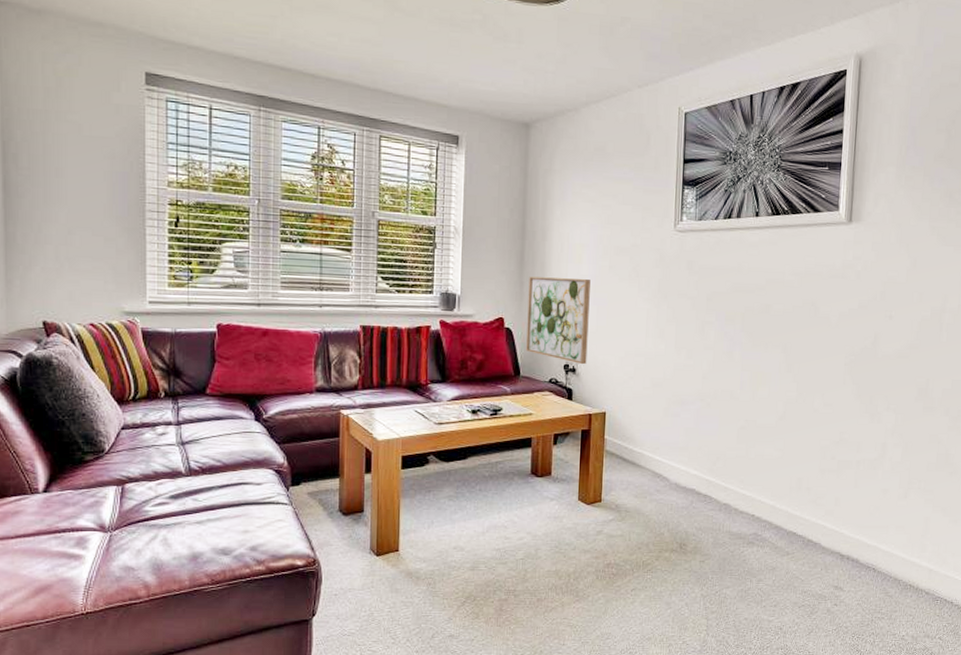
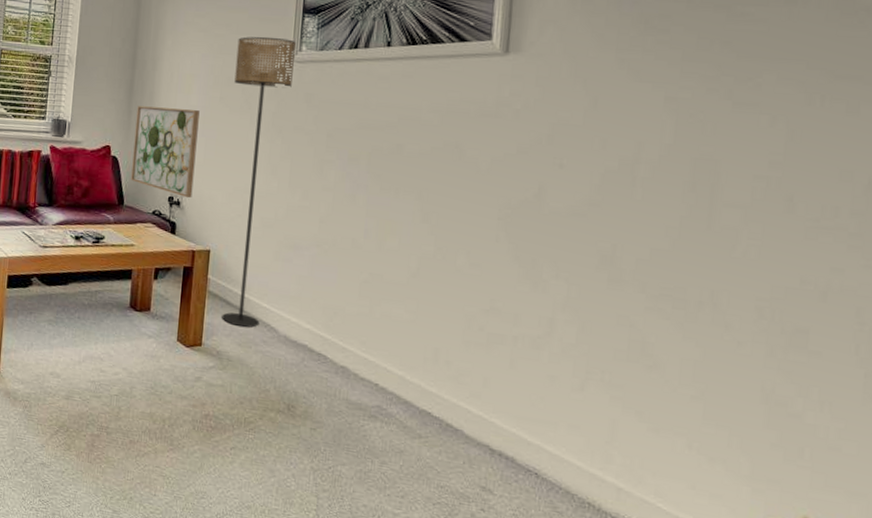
floor lamp: none [619,207,678,480] -> present [222,36,297,328]

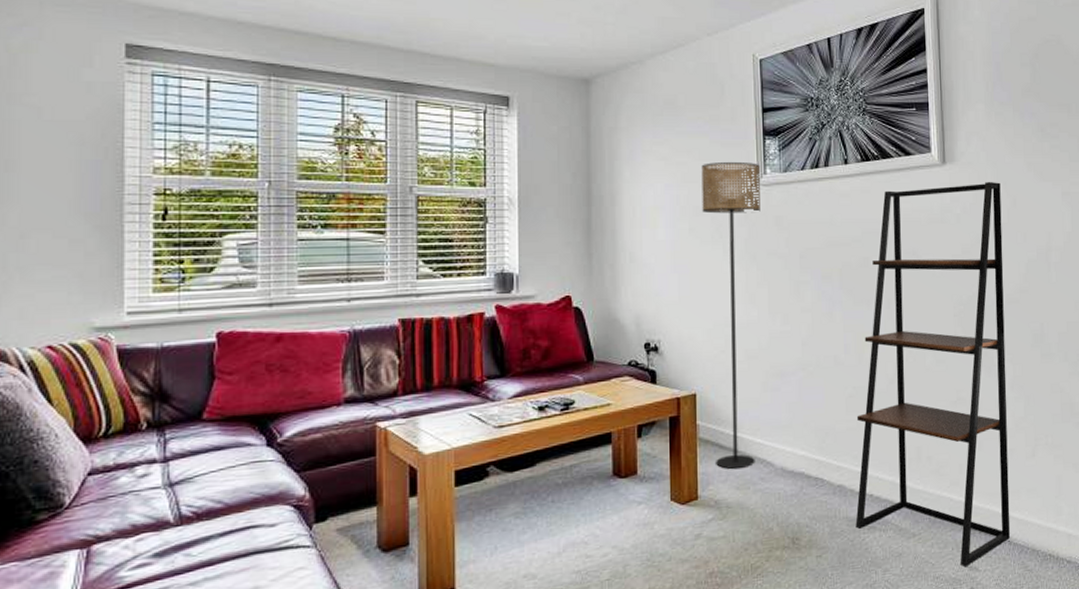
wall art: present [131,106,200,198] -> none [598,245,670,342]
shelving unit: none [355,77,579,486] -> present [855,182,1011,567]

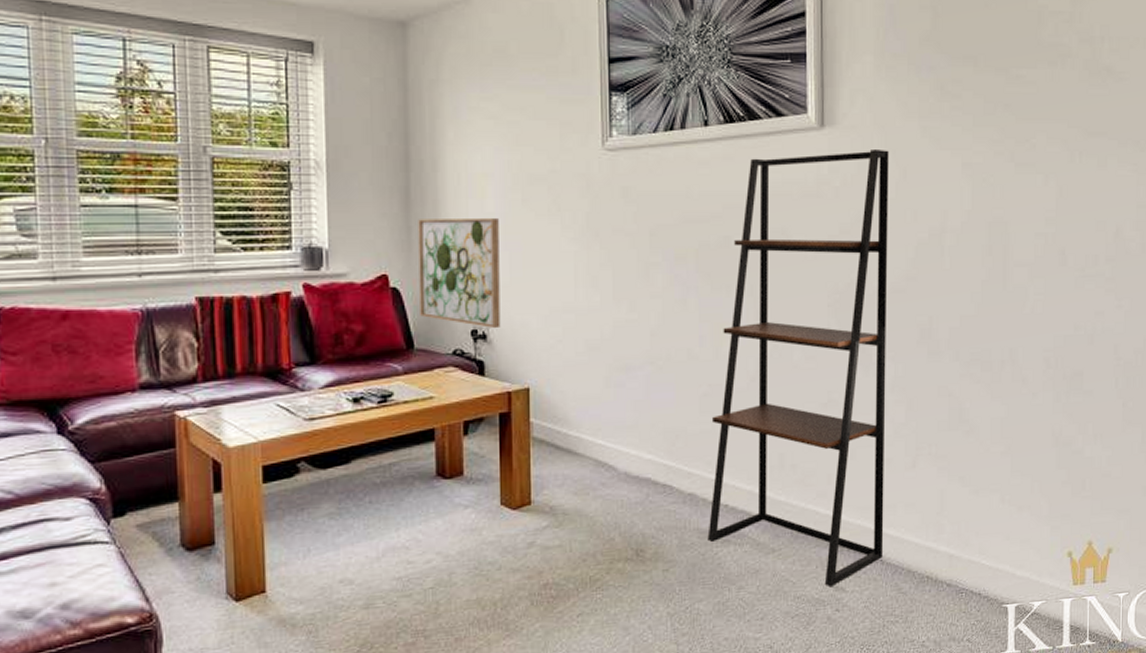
wall art: none [598,245,670,342] -> present [418,219,501,329]
floor lamp: present [701,161,761,470] -> none [537,121,606,473]

